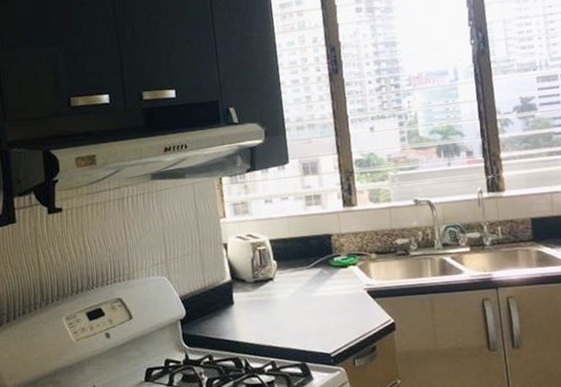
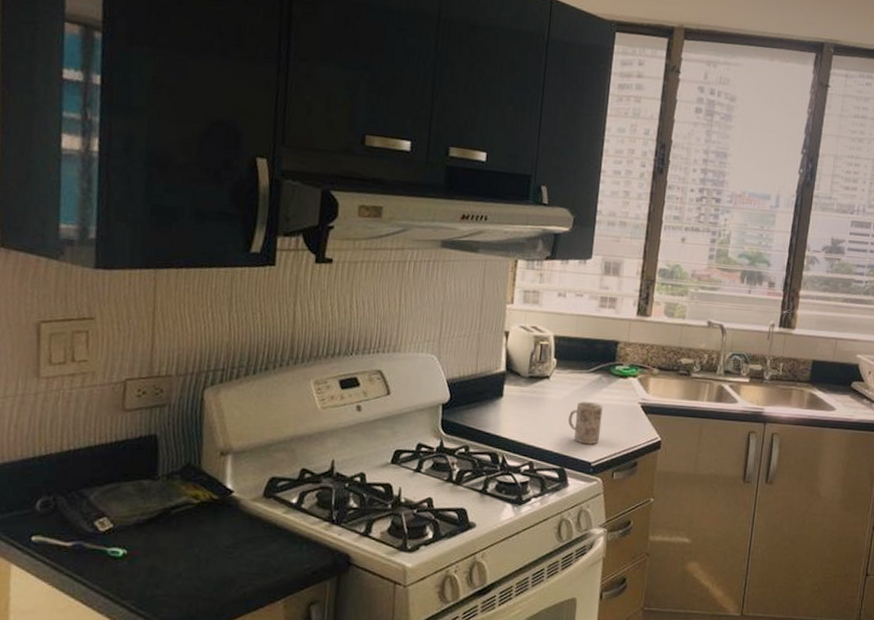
mug: none [299,295,334,337] -> present [568,402,603,445]

